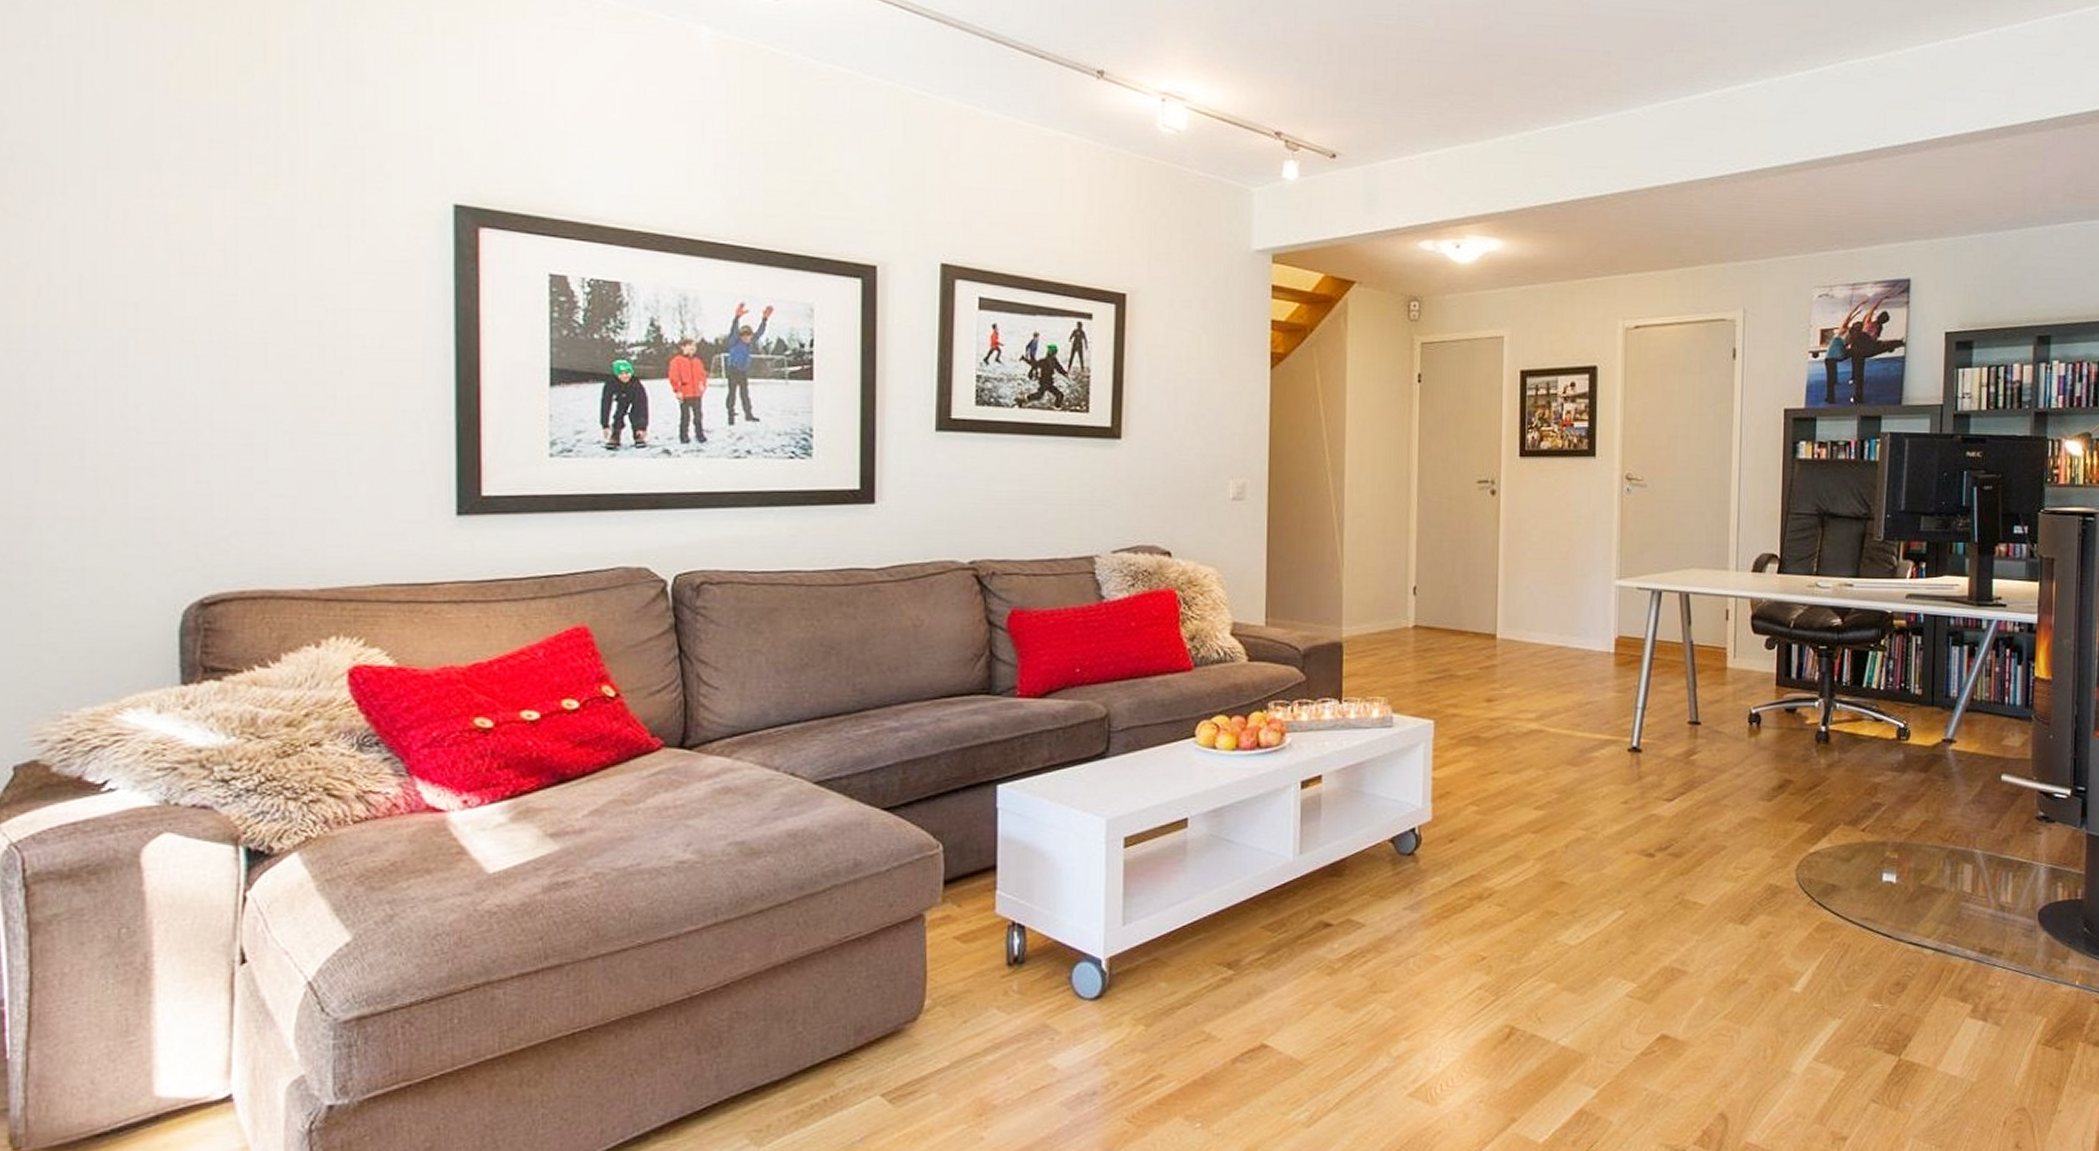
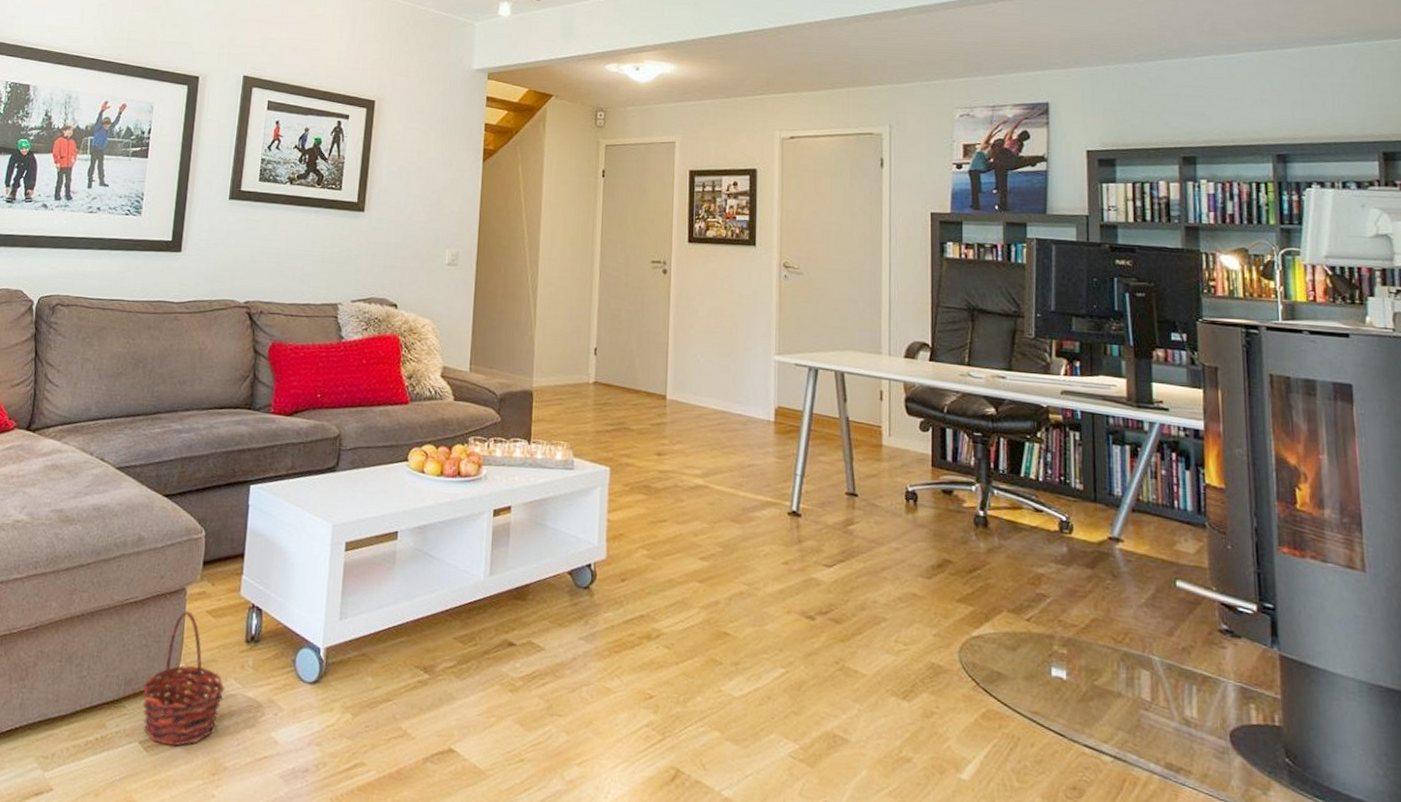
basket: none [879,940,985,1093] -> present [141,611,225,746]

